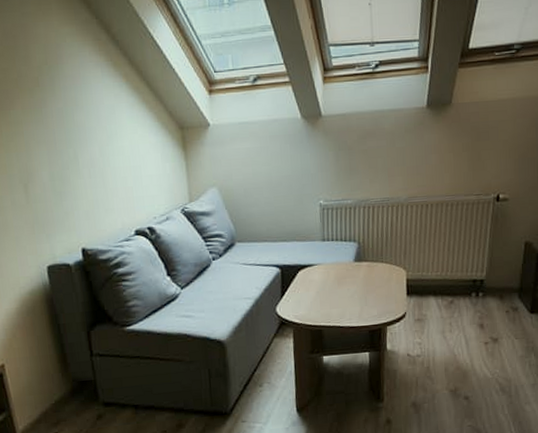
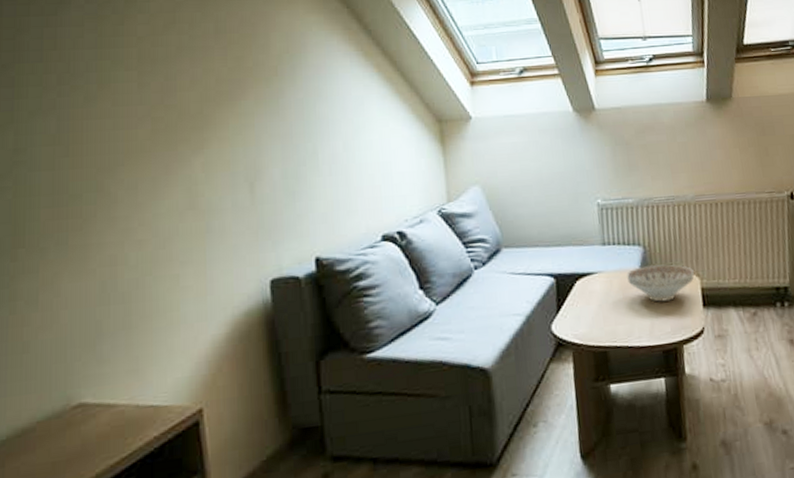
decorative bowl: none [342,258,401,290] -> present [627,264,694,302]

